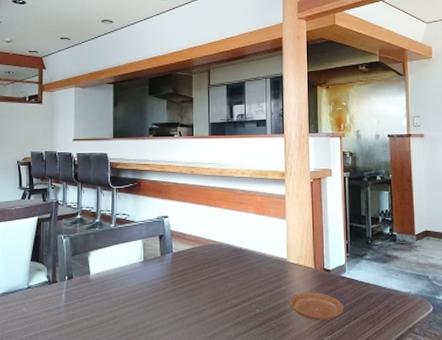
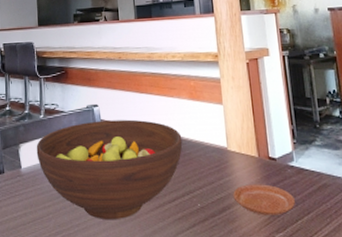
fruit bowl: none [106,231,246,324] -> present [36,119,183,220]

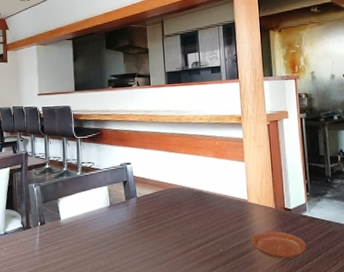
fruit bowl: present [36,119,183,220] -> none [74,176,208,264]

